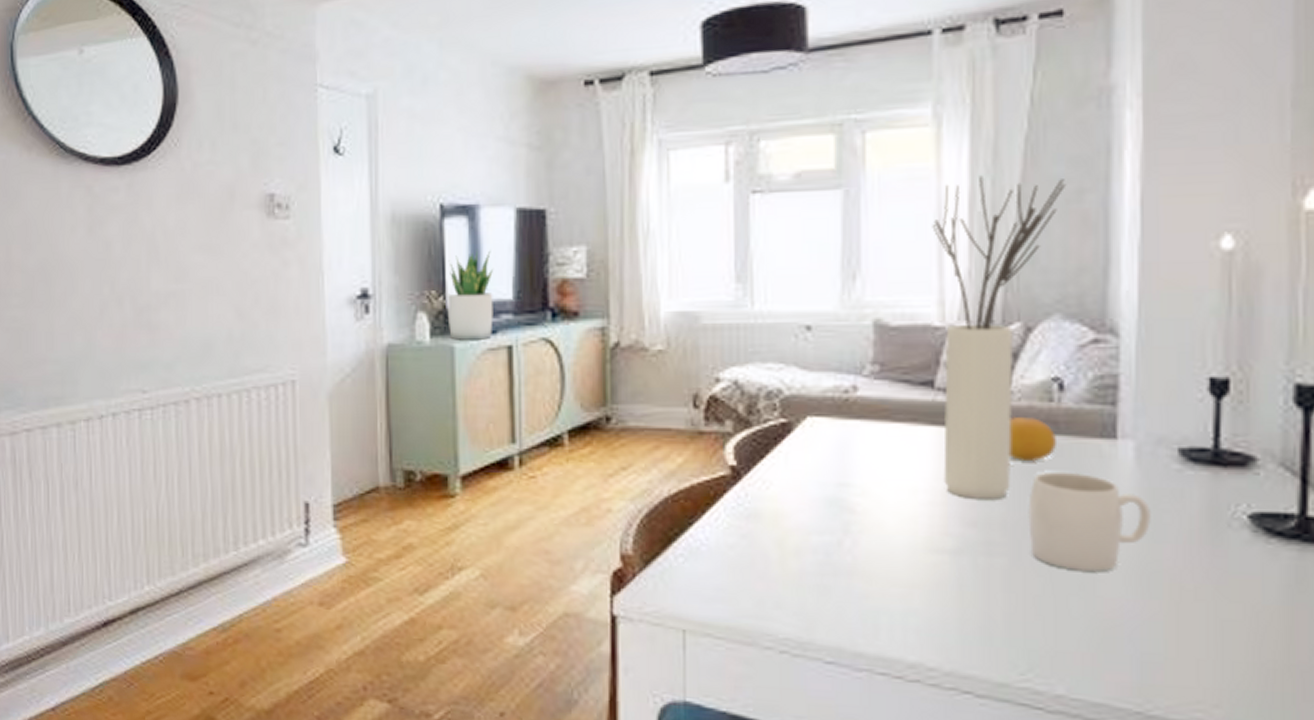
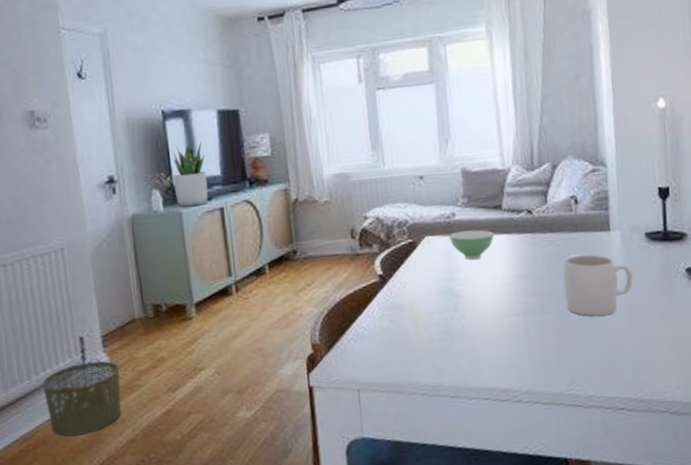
basket: none [251,533,354,636] -> present [41,358,122,437]
bowl: none [844,414,919,460] -> present [448,229,495,260]
vase: present [932,175,1067,499] -> none [492,69,569,279]
fruit: present [1008,416,1058,461] -> none [548,222,577,251]

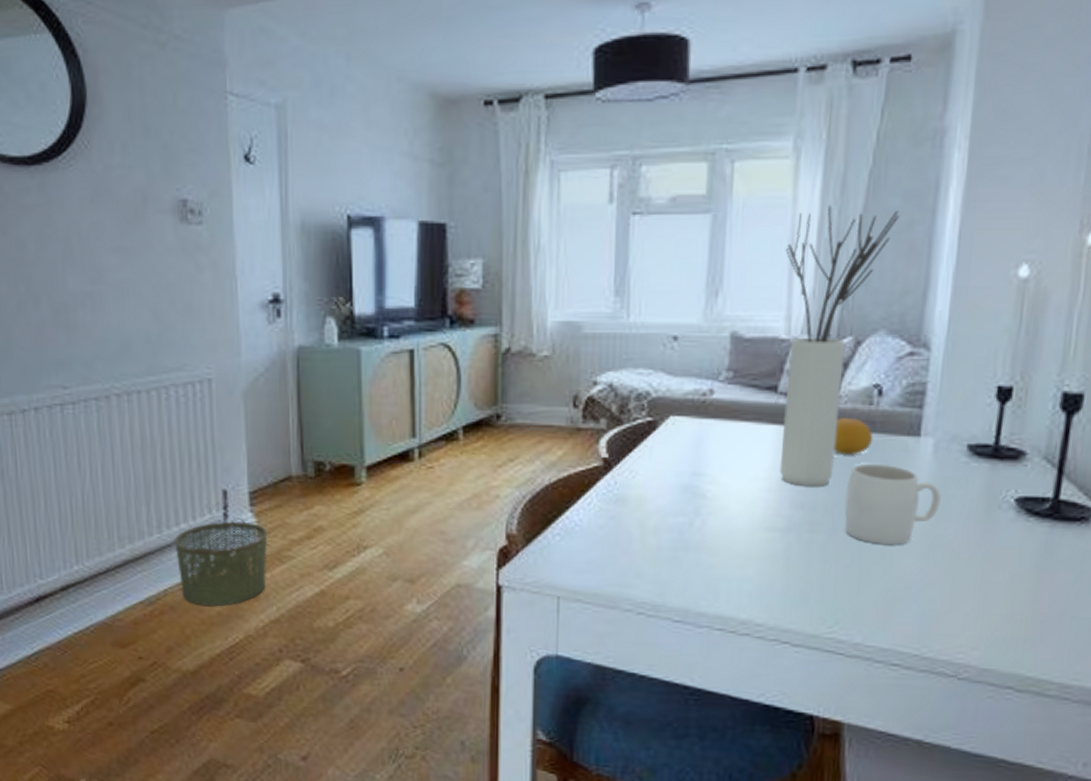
planter: present [171,141,208,207] -> none [354,259,397,344]
bowl: present [448,229,495,260] -> none [701,414,763,453]
vase: none [492,69,569,279] -> present [779,205,900,486]
fruit: none [548,222,577,251] -> present [833,416,874,454]

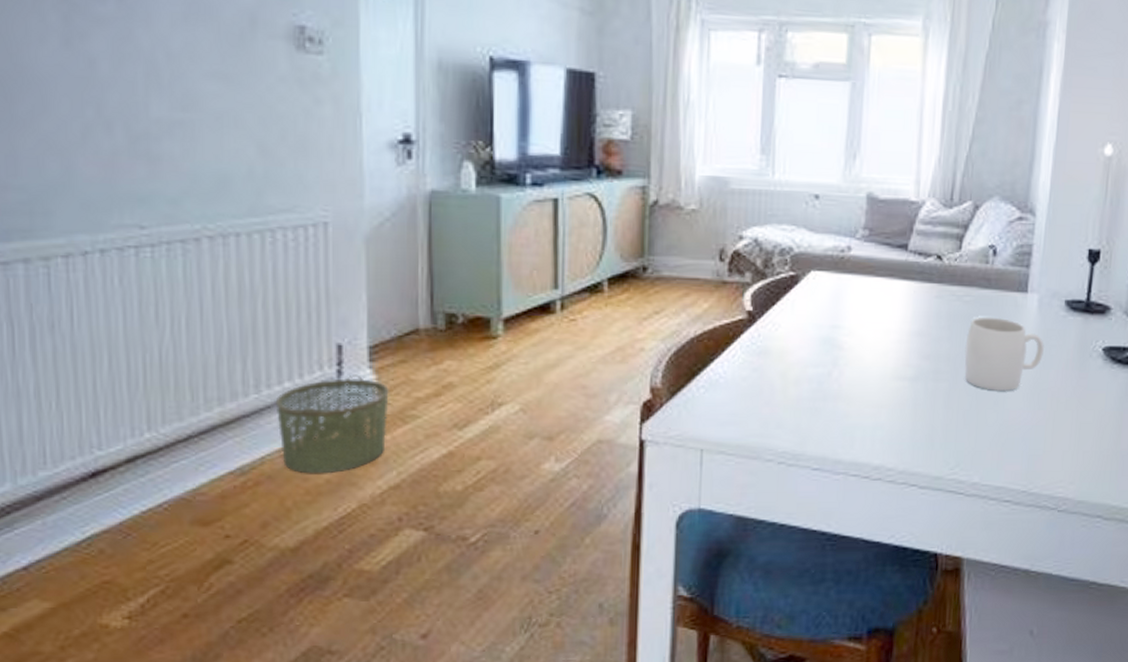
vase: present [779,205,900,486] -> none [909,82,1011,338]
fruit: present [833,416,874,454] -> none [955,274,989,308]

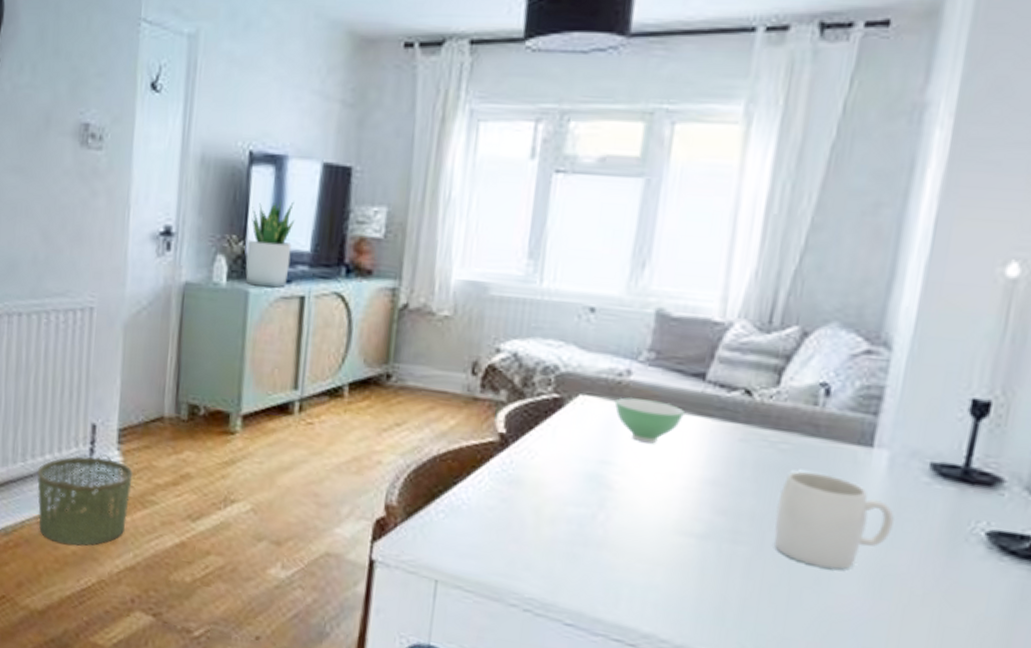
planter: none [494,104,541,192] -> present [245,198,294,288]
bowl: none [839,270,895,307] -> present [614,397,686,444]

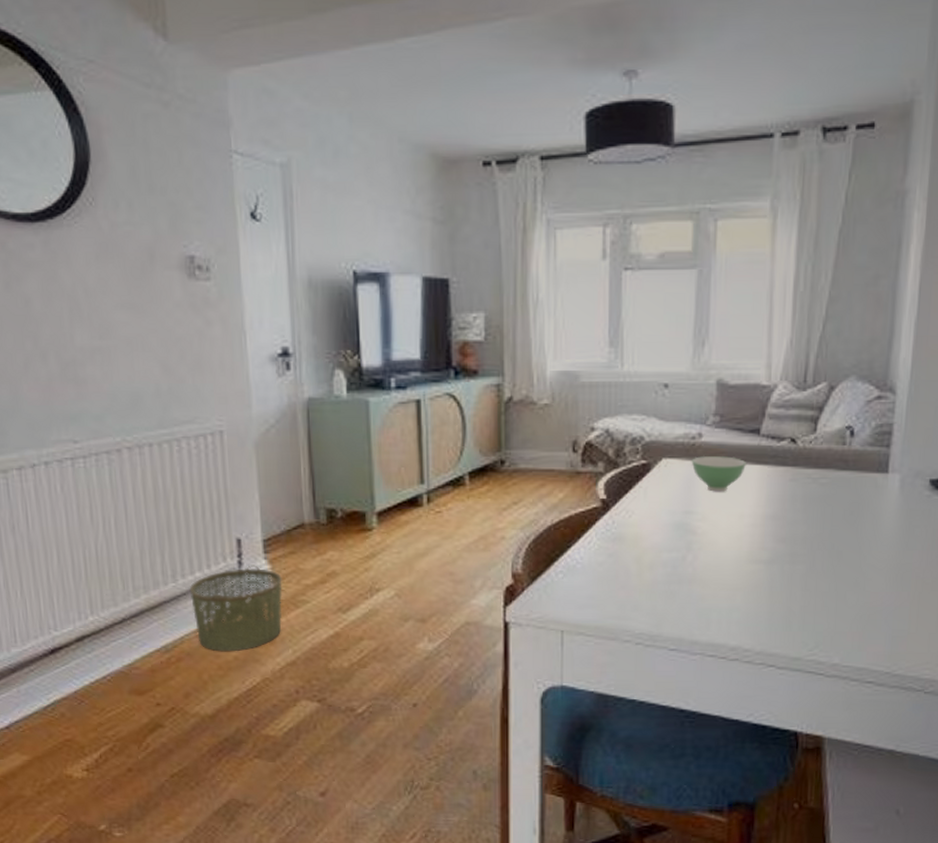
planter: present [245,198,294,288] -> none [361,313,403,395]
mug: present [774,471,895,570] -> none [822,498,907,574]

